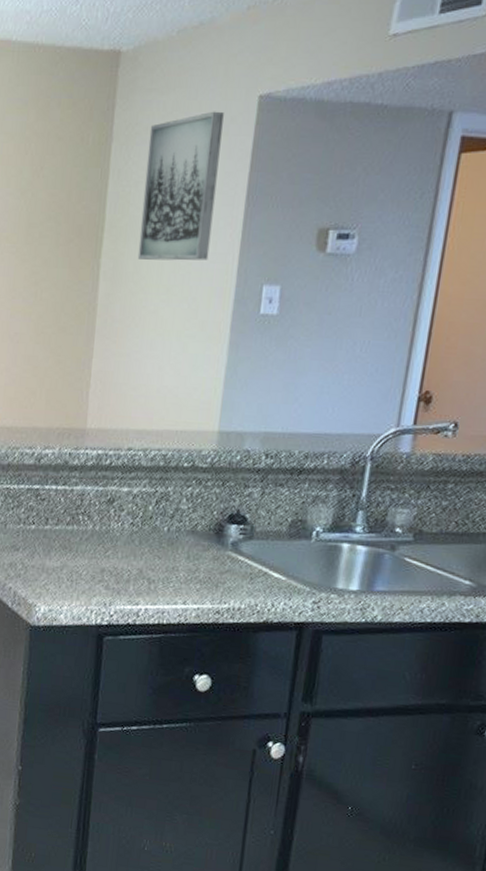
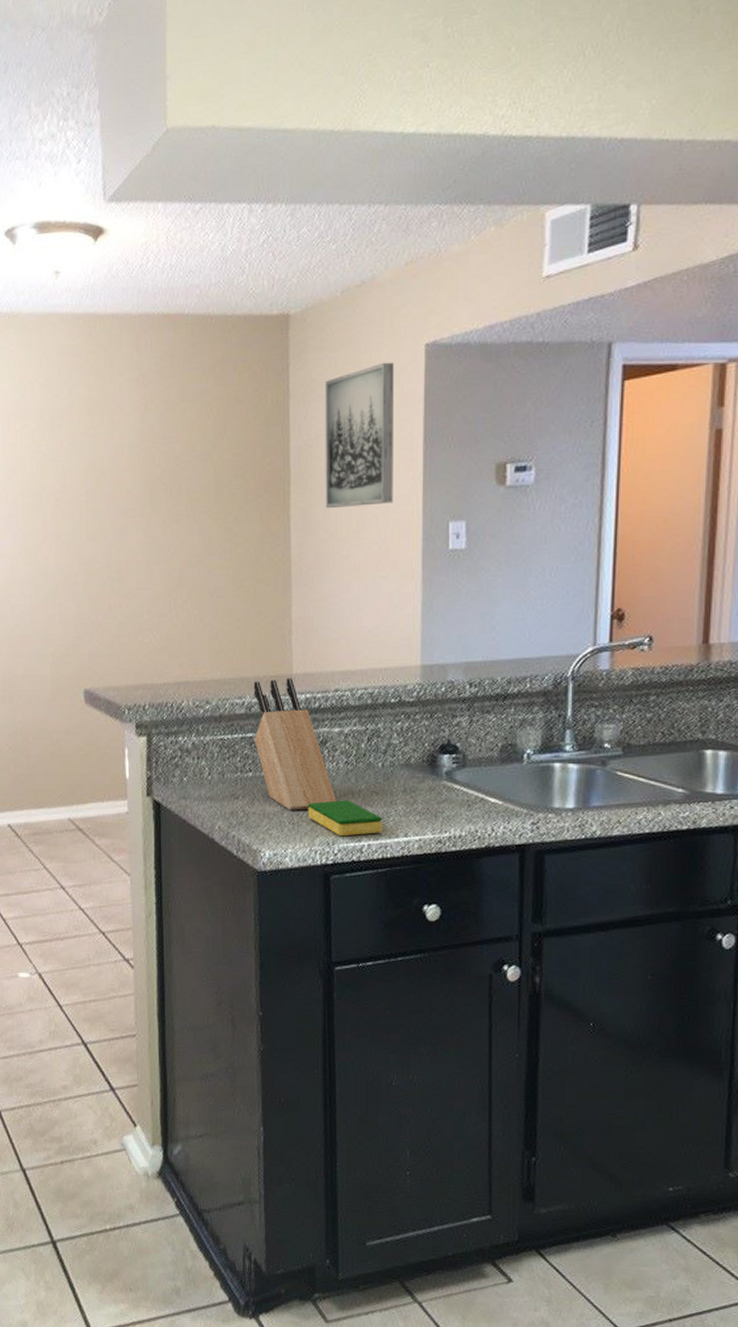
knife block: none [41,432,118,568] -> present [253,678,337,810]
dish sponge: none [87,561,163,599] -> present [308,800,382,837]

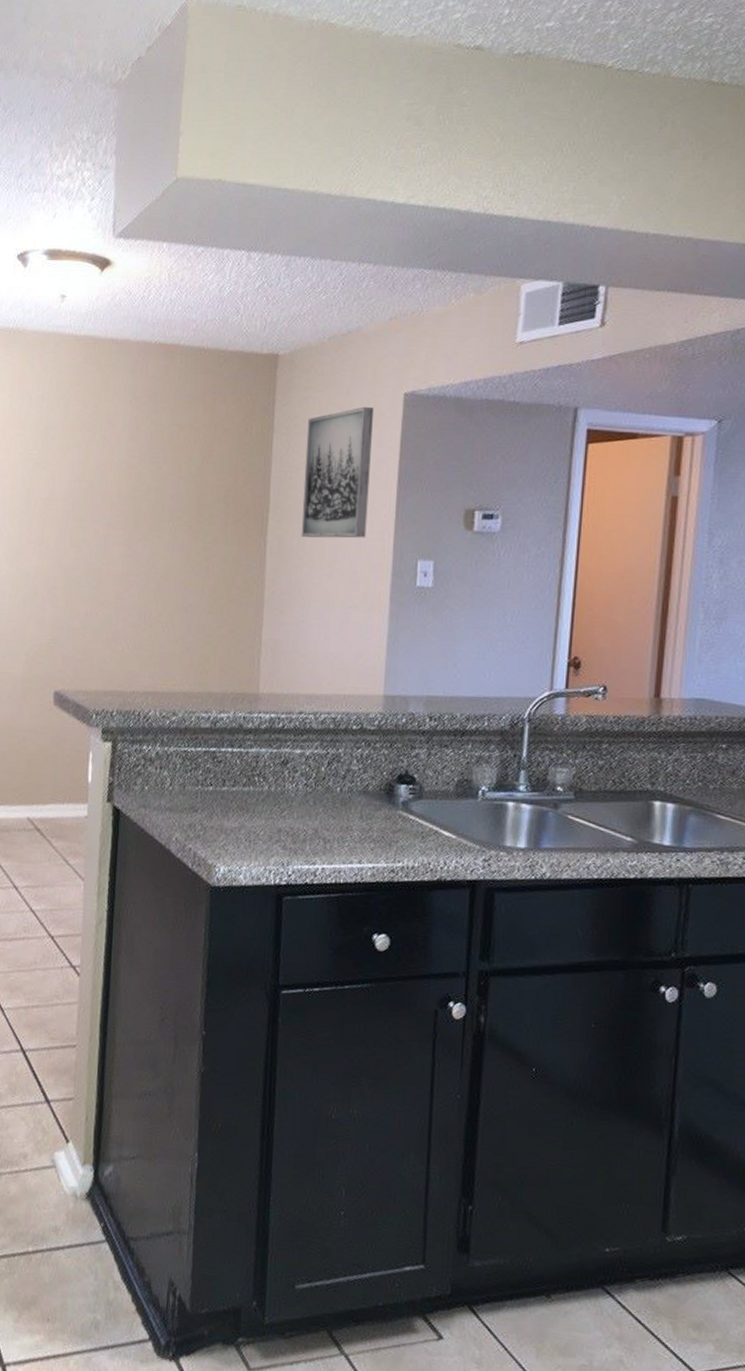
knife block: present [253,678,337,810] -> none [217,696,294,829]
dish sponge: present [308,800,382,837] -> none [264,821,338,858]

